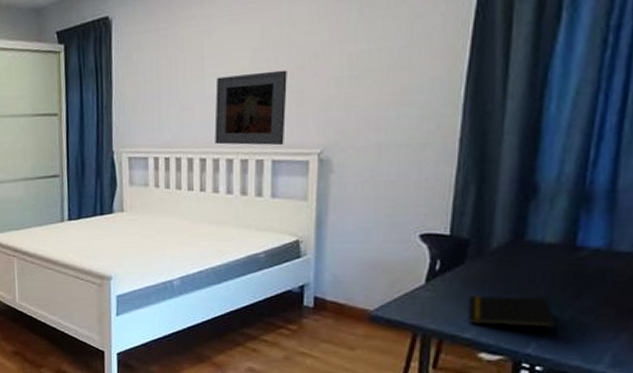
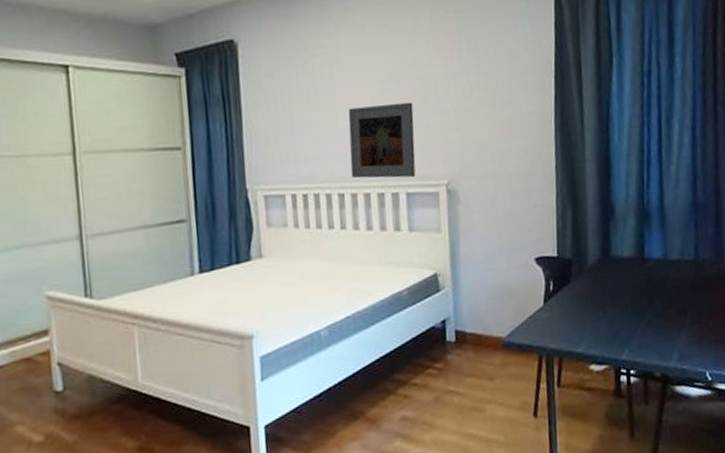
notepad: present [467,295,556,329] -> none [577,306,640,339]

